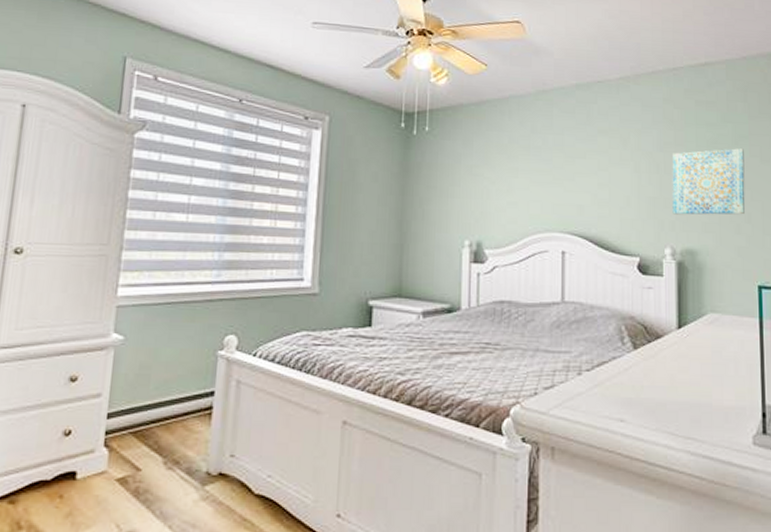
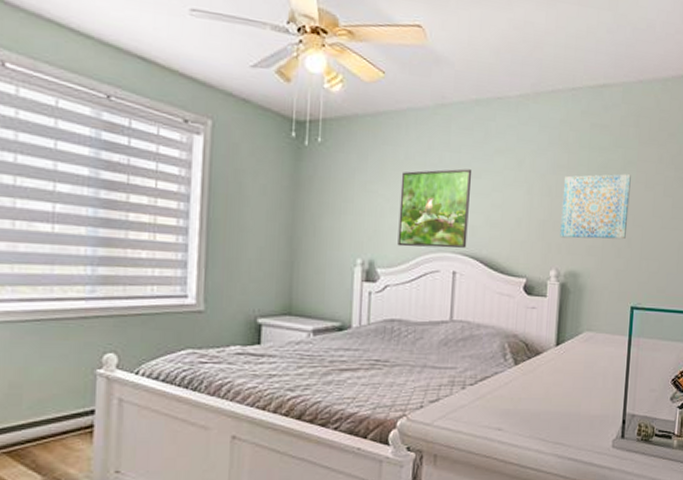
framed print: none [504,150,577,228] -> present [397,168,472,249]

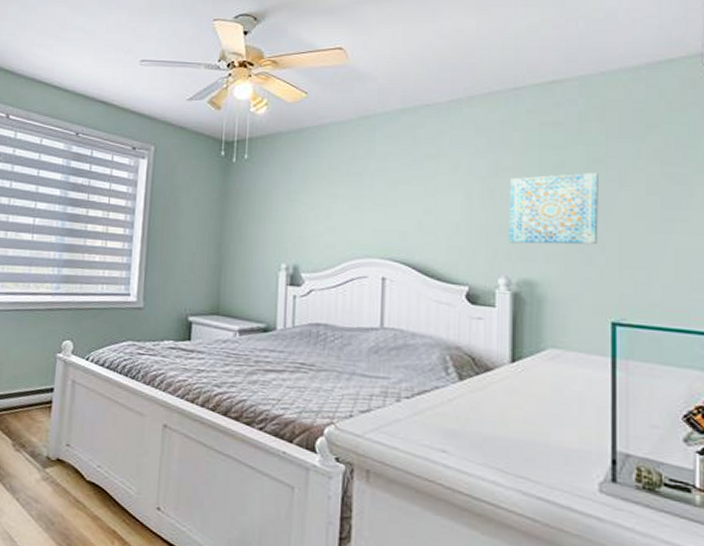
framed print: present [397,168,472,249] -> none [322,175,400,254]

